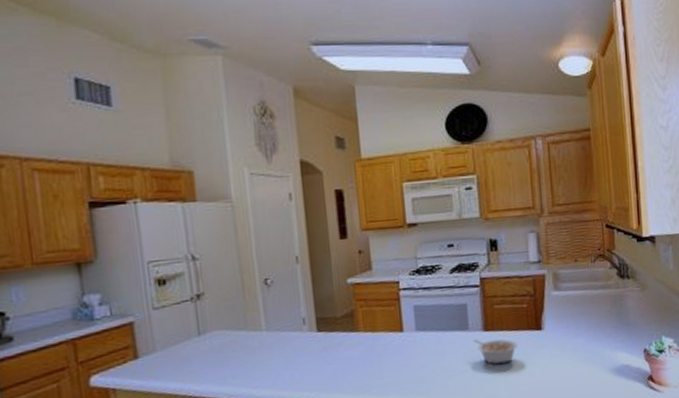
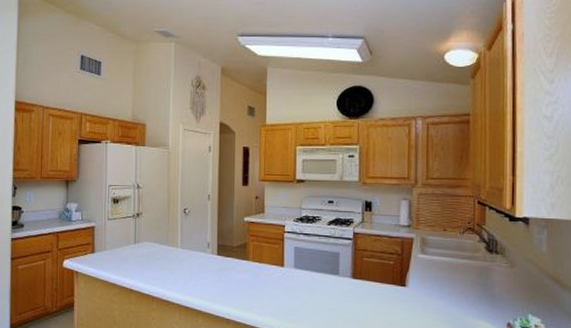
legume: present [473,339,518,365] -> none [342,284,382,310]

